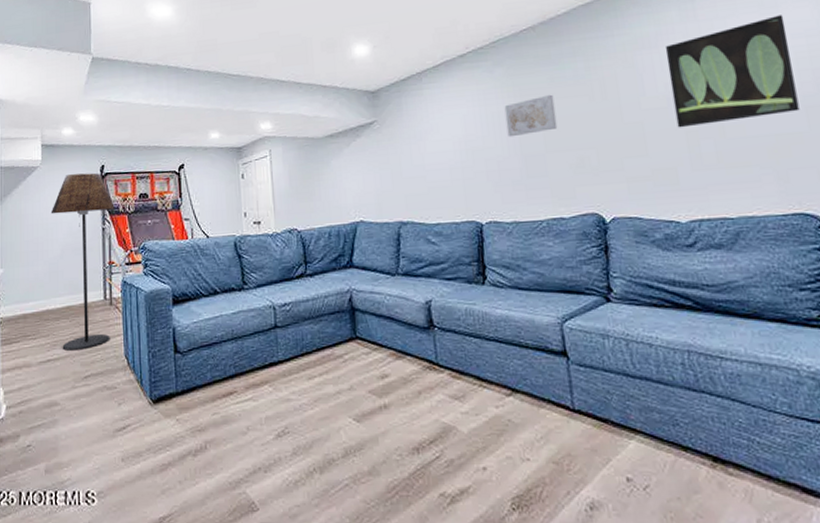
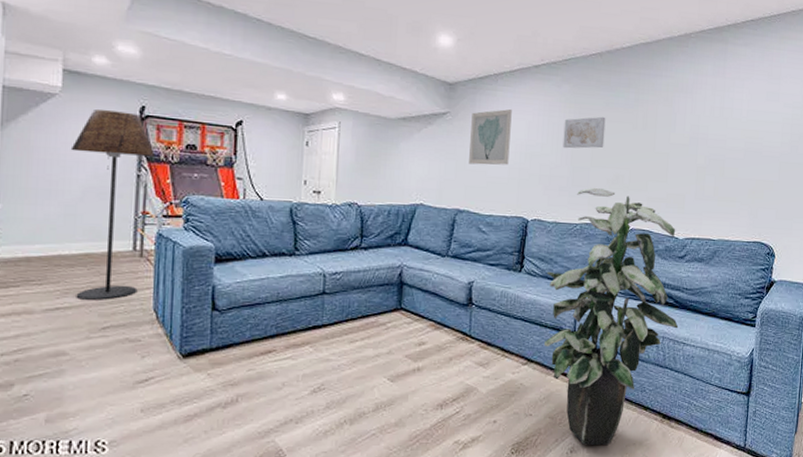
wall art: none [400,106,449,171] -> present [469,109,512,165]
indoor plant: none [516,175,708,499] -> present [543,188,679,445]
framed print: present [664,15,800,128] -> none [692,86,783,165]

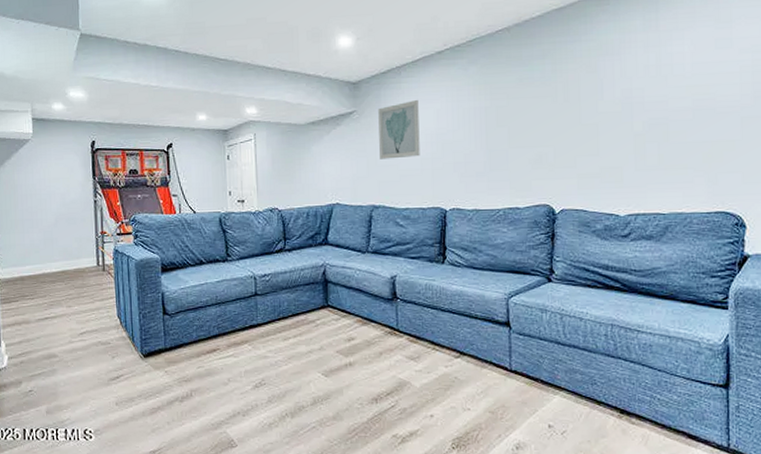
floor lamp: present [70,110,155,300] -> none [43,148,106,310]
indoor plant: present [543,188,679,445] -> none [472,170,630,441]
wall art: present [563,116,606,149] -> none [475,94,522,133]

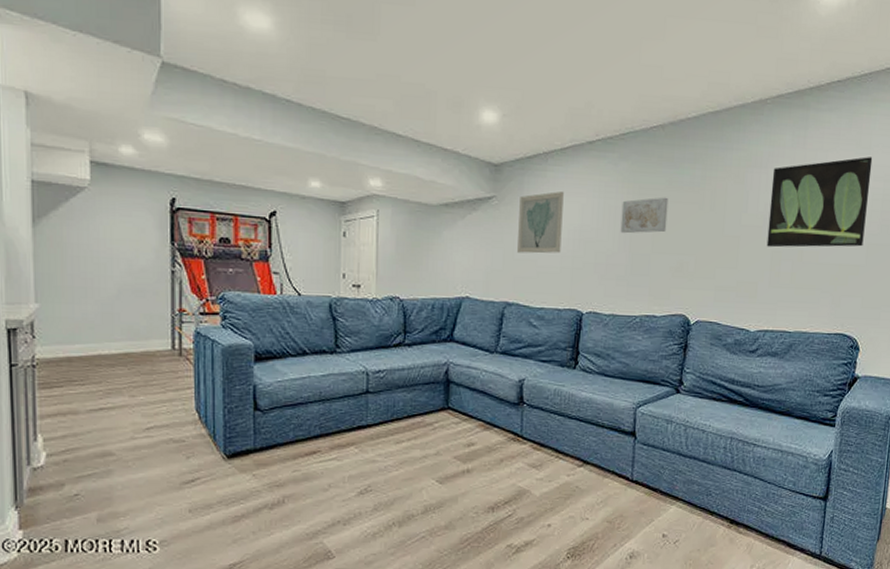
wall art: none [475,94,522,133] -> present [620,197,669,234]
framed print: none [626,30,737,131] -> present [766,157,873,248]

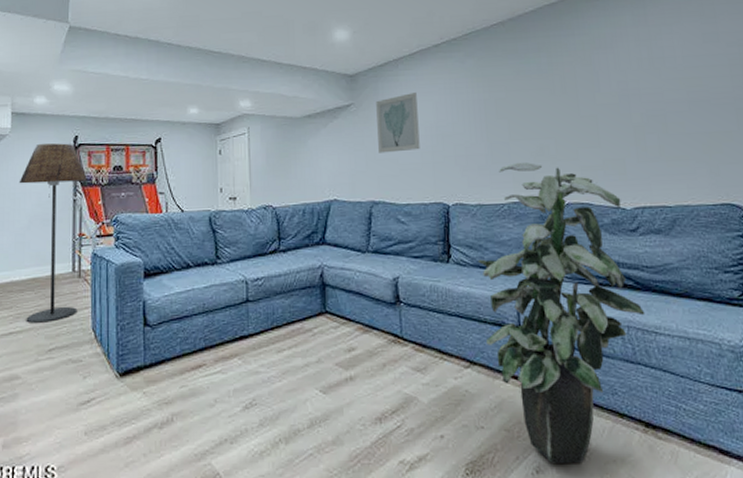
floor lamp: none [103,203,188,400] -> present [19,143,87,323]
indoor plant: none [600,277,749,550] -> present [478,163,645,463]
wall art: present [620,197,669,234] -> none [473,86,521,125]
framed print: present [766,157,873,248] -> none [618,25,731,123]

